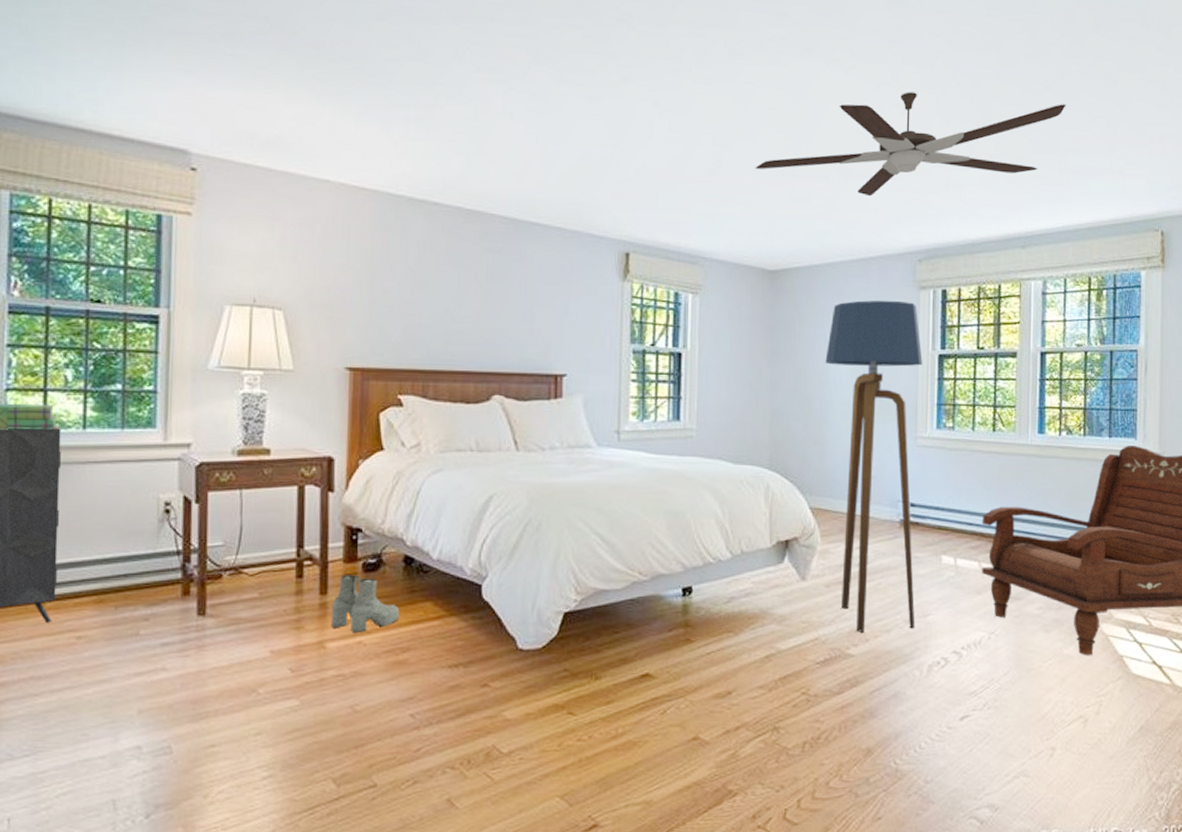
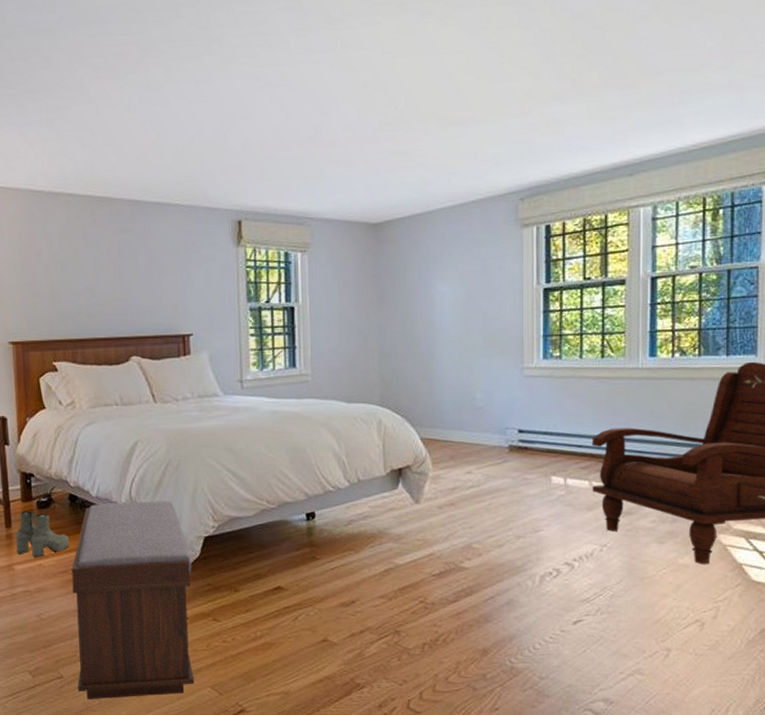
bench: none [395,567,547,814] -> present [71,501,195,699]
ceiling fan: present [755,92,1066,197] -> none [354,22,677,143]
floor lamp: present [825,300,923,632] -> none [430,240,527,548]

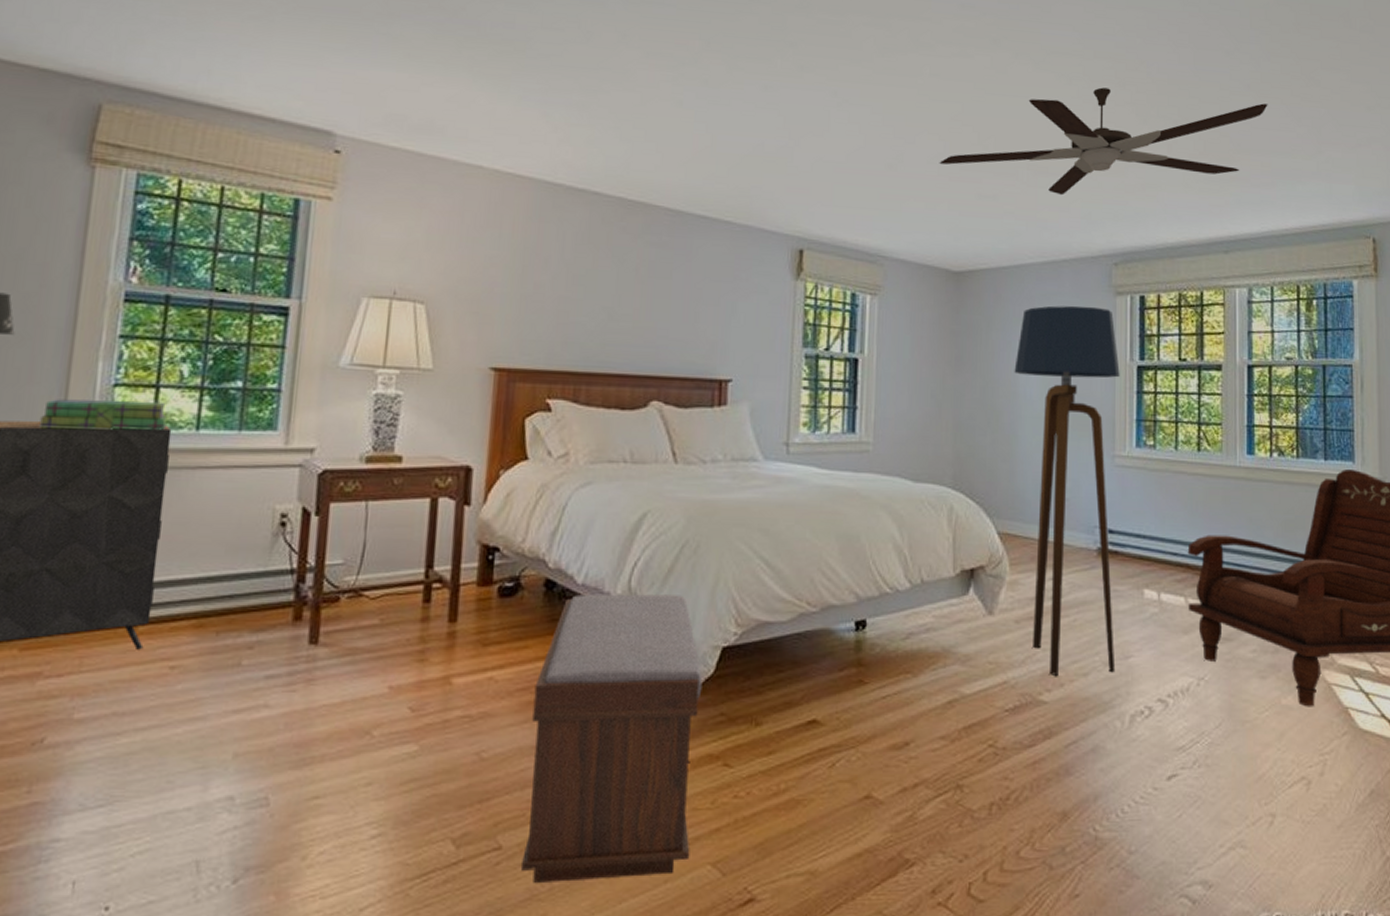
boots: present [16,511,70,557] -> none [460,600,538,666]
ceiling fan: none [354,22,677,143] -> present [939,87,1268,196]
floor lamp: none [430,240,527,548] -> present [1014,305,1120,675]

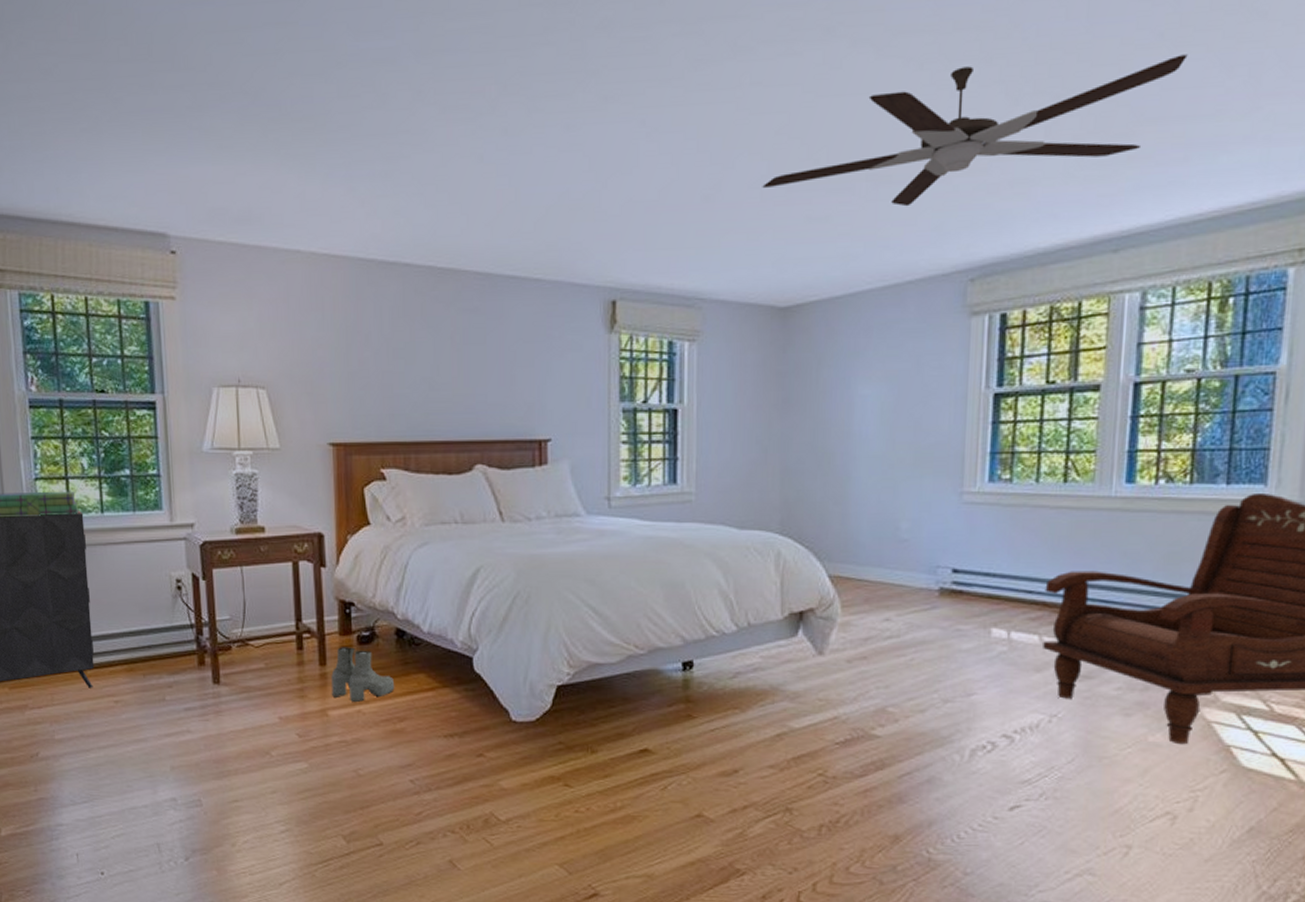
boots: none [460,600,538,666] -> present [331,647,395,702]
bench: present [522,593,703,883] -> none [396,640,541,872]
floor lamp: present [1014,305,1120,675] -> none [848,331,973,712]

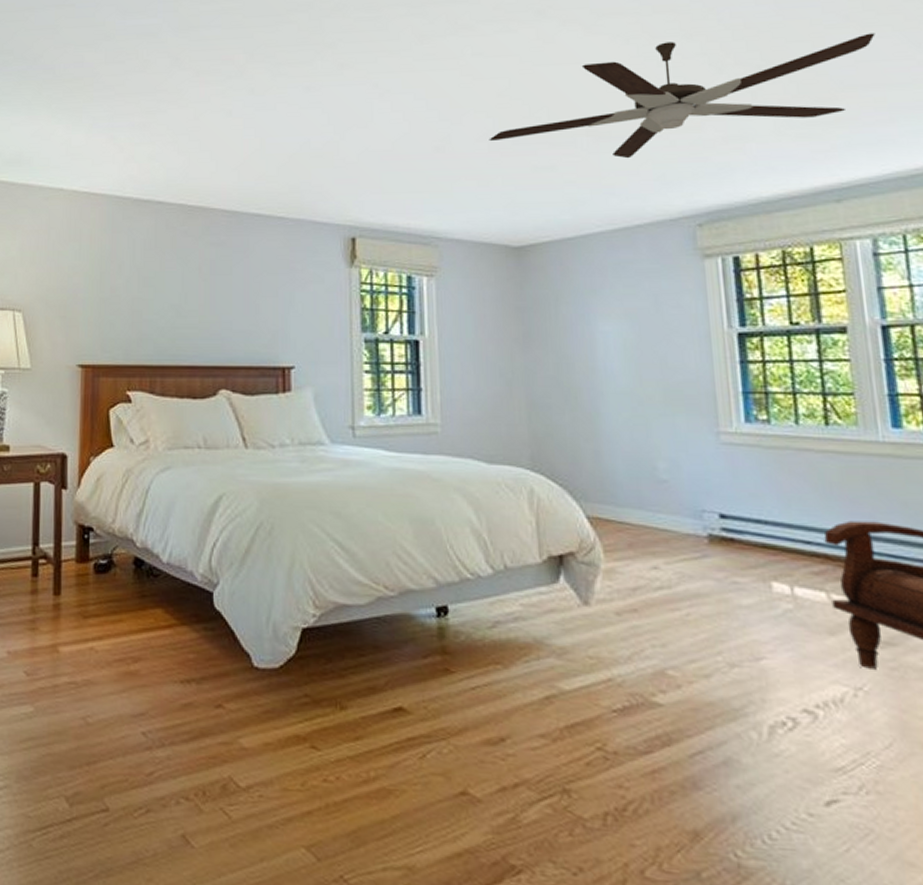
boots: present [331,647,395,702] -> none [64,575,131,638]

